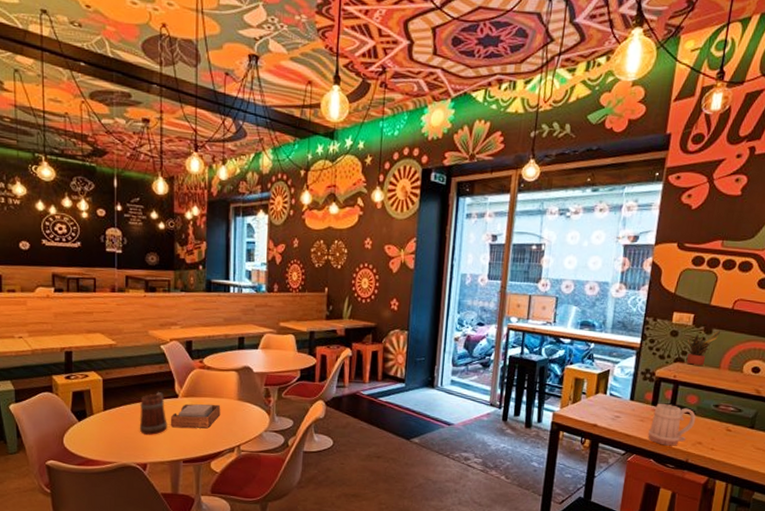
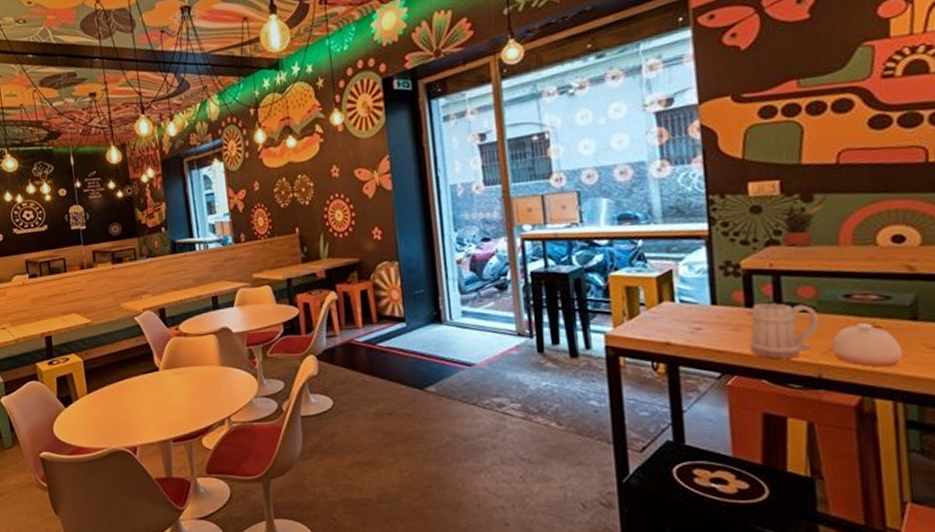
beer mug: present [139,392,167,435] -> none [121,367,152,415]
napkin holder: present [170,403,221,429] -> none [153,373,205,404]
sugar bowl: none [697,425,741,459] -> present [829,322,905,367]

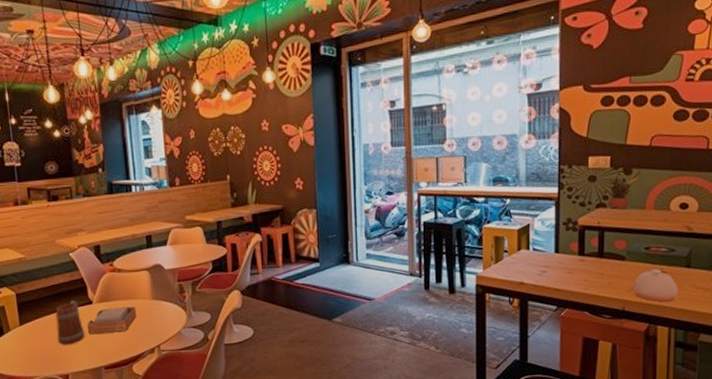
beer mug: none [121,367,152,415] -> present [55,300,85,345]
napkin holder: none [153,373,205,404] -> present [86,306,137,335]
beer mug: present [749,302,820,359] -> none [579,252,627,296]

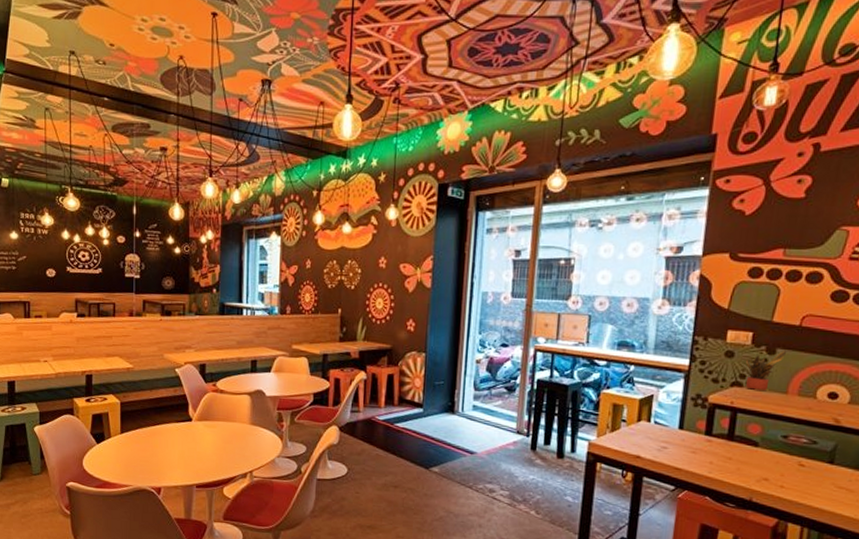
beer mug: present [55,300,85,345] -> none [154,415,181,459]
napkin holder: present [86,306,137,335] -> none [184,427,234,453]
sugar bowl: present [632,268,680,302] -> none [762,459,818,498]

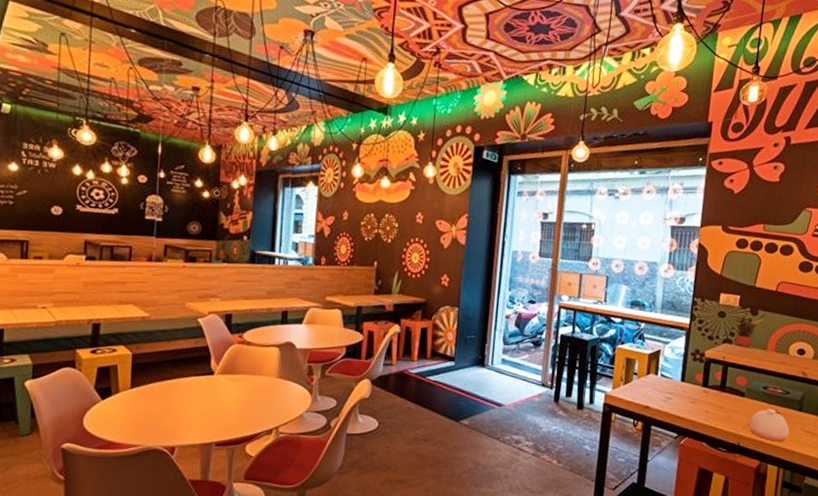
sugar bowl: none [762,459,818,498] -> present [748,408,791,442]

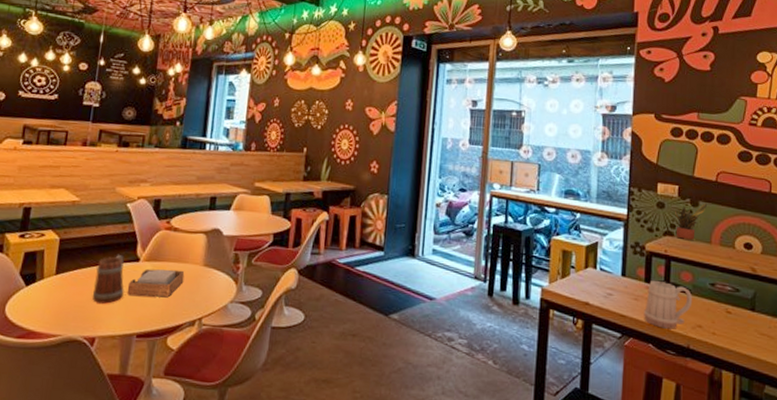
beer mug: none [169,369,201,415] -> present [92,255,124,304]
napkin holder: none [203,381,260,409] -> present [127,268,185,298]
beer mug: none [699,384,746,429] -> present [644,280,693,329]
sugar bowl: present [748,408,791,442] -> none [697,307,744,345]

